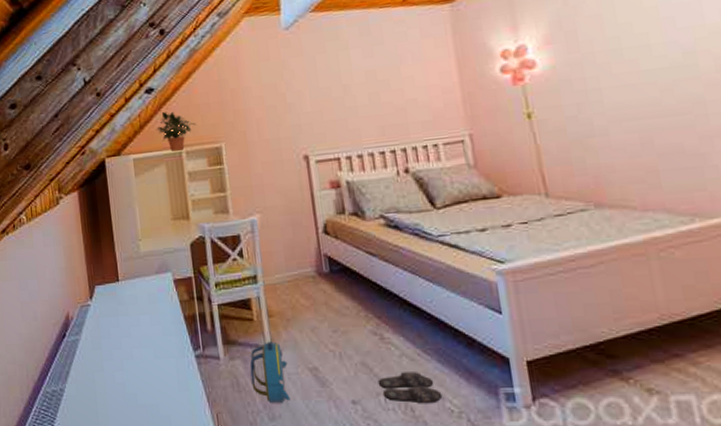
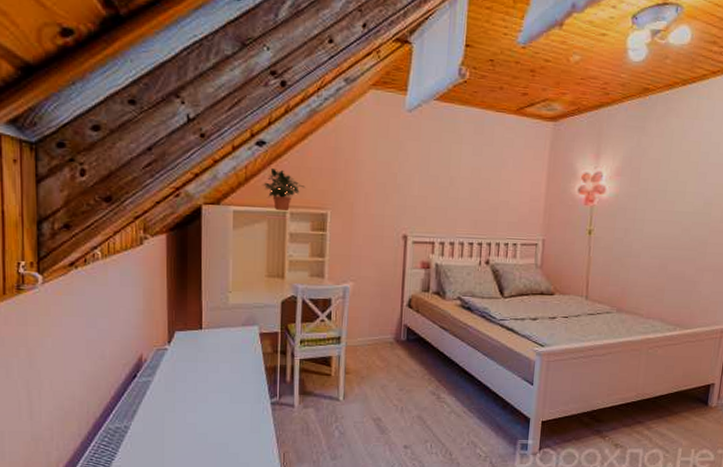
backpack: present [249,341,291,403] -> none [320,394,355,445]
slippers: present [377,372,443,404] -> none [428,425,476,450]

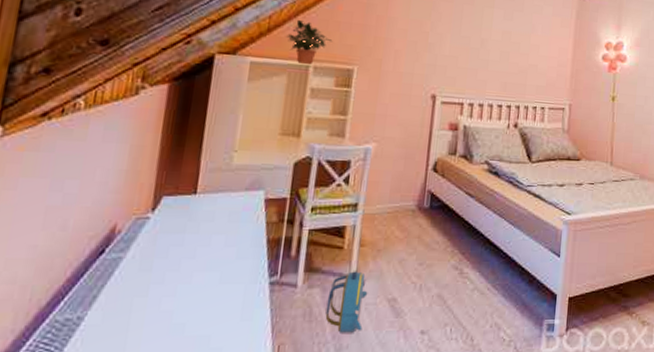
backpack: none [320,394,355,445] -> present [325,271,368,333]

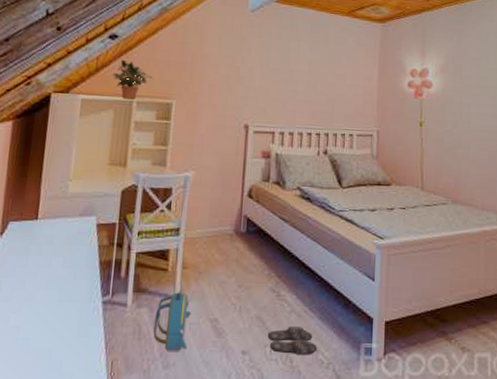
slippers: none [448,304,500,334] -> present [267,327,318,355]

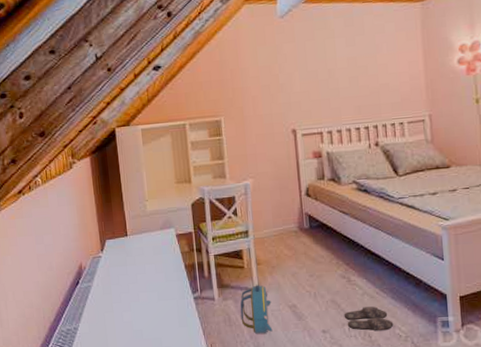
potted plant: present [112,60,153,101] -> none [163,88,199,124]

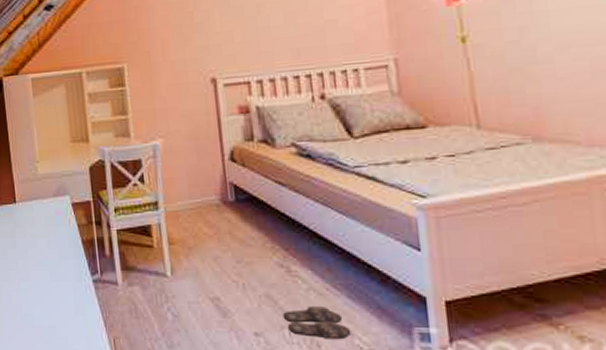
backpack: present [240,285,273,334] -> none [148,269,190,331]

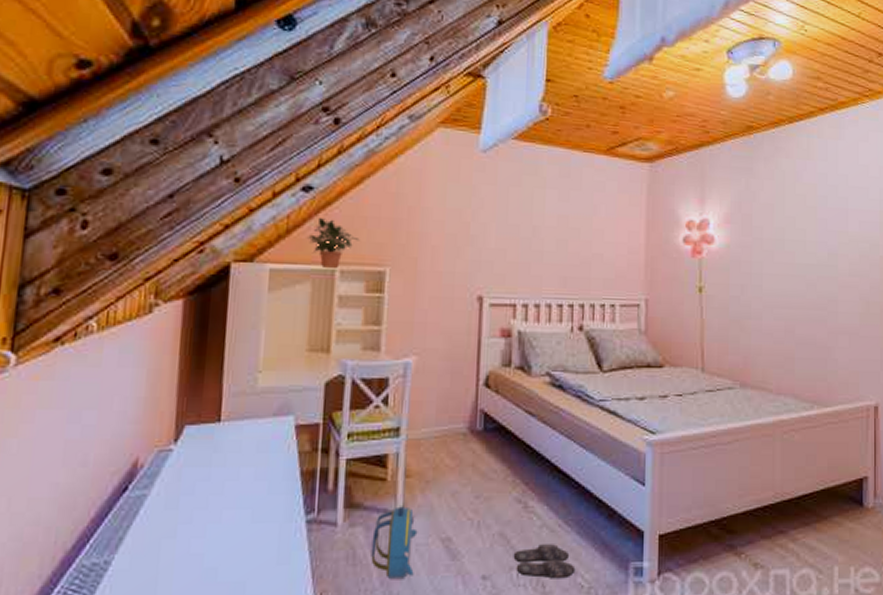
potted plant: none [56,30,98,73] -> present [308,218,360,270]
backpack: none [148,269,190,331] -> present [371,506,418,579]

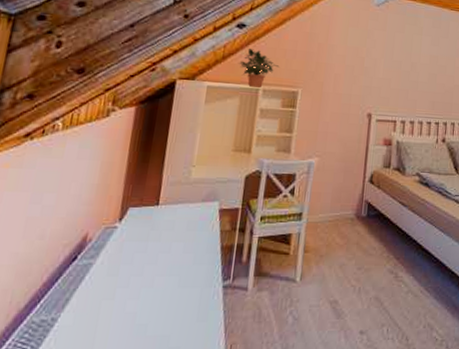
backpack: present [371,506,418,579] -> none [273,275,312,333]
slippers: present [513,544,576,579] -> none [385,306,432,334]

